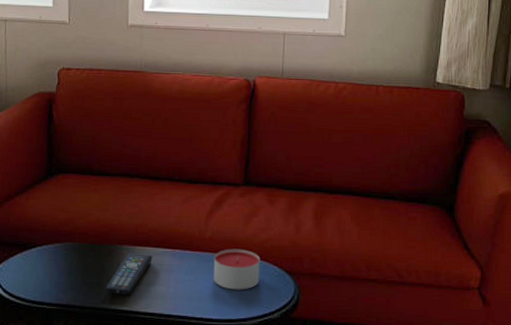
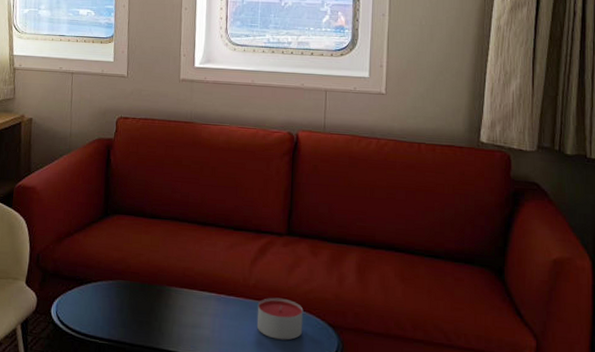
remote control: present [105,252,153,295] -> none [153,294,199,336]

